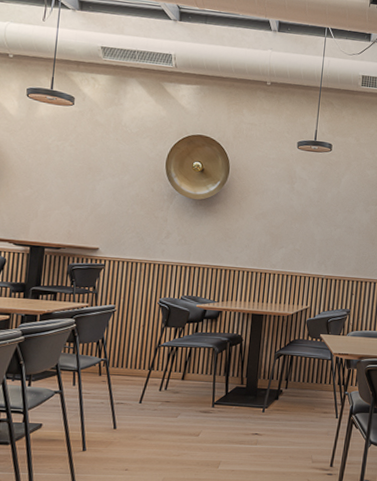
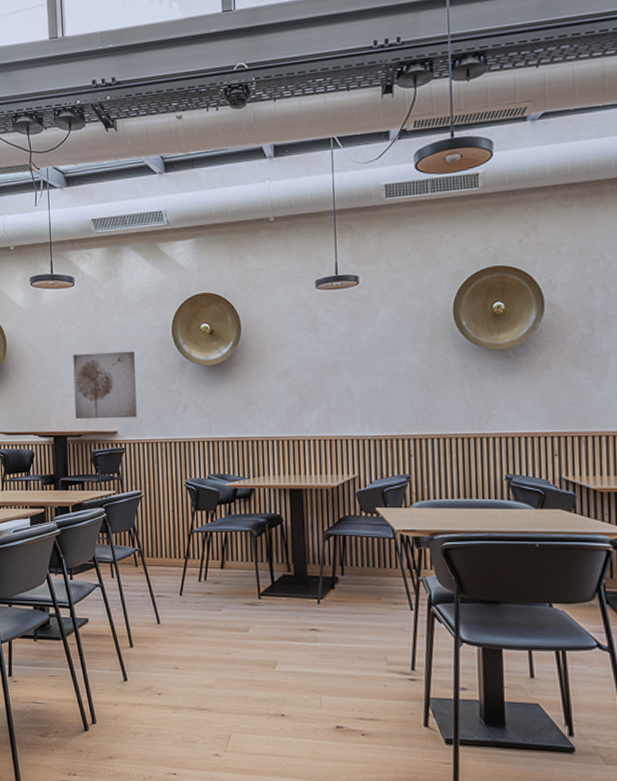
wall art: none [57,170,127,238] -> present [73,351,137,420]

